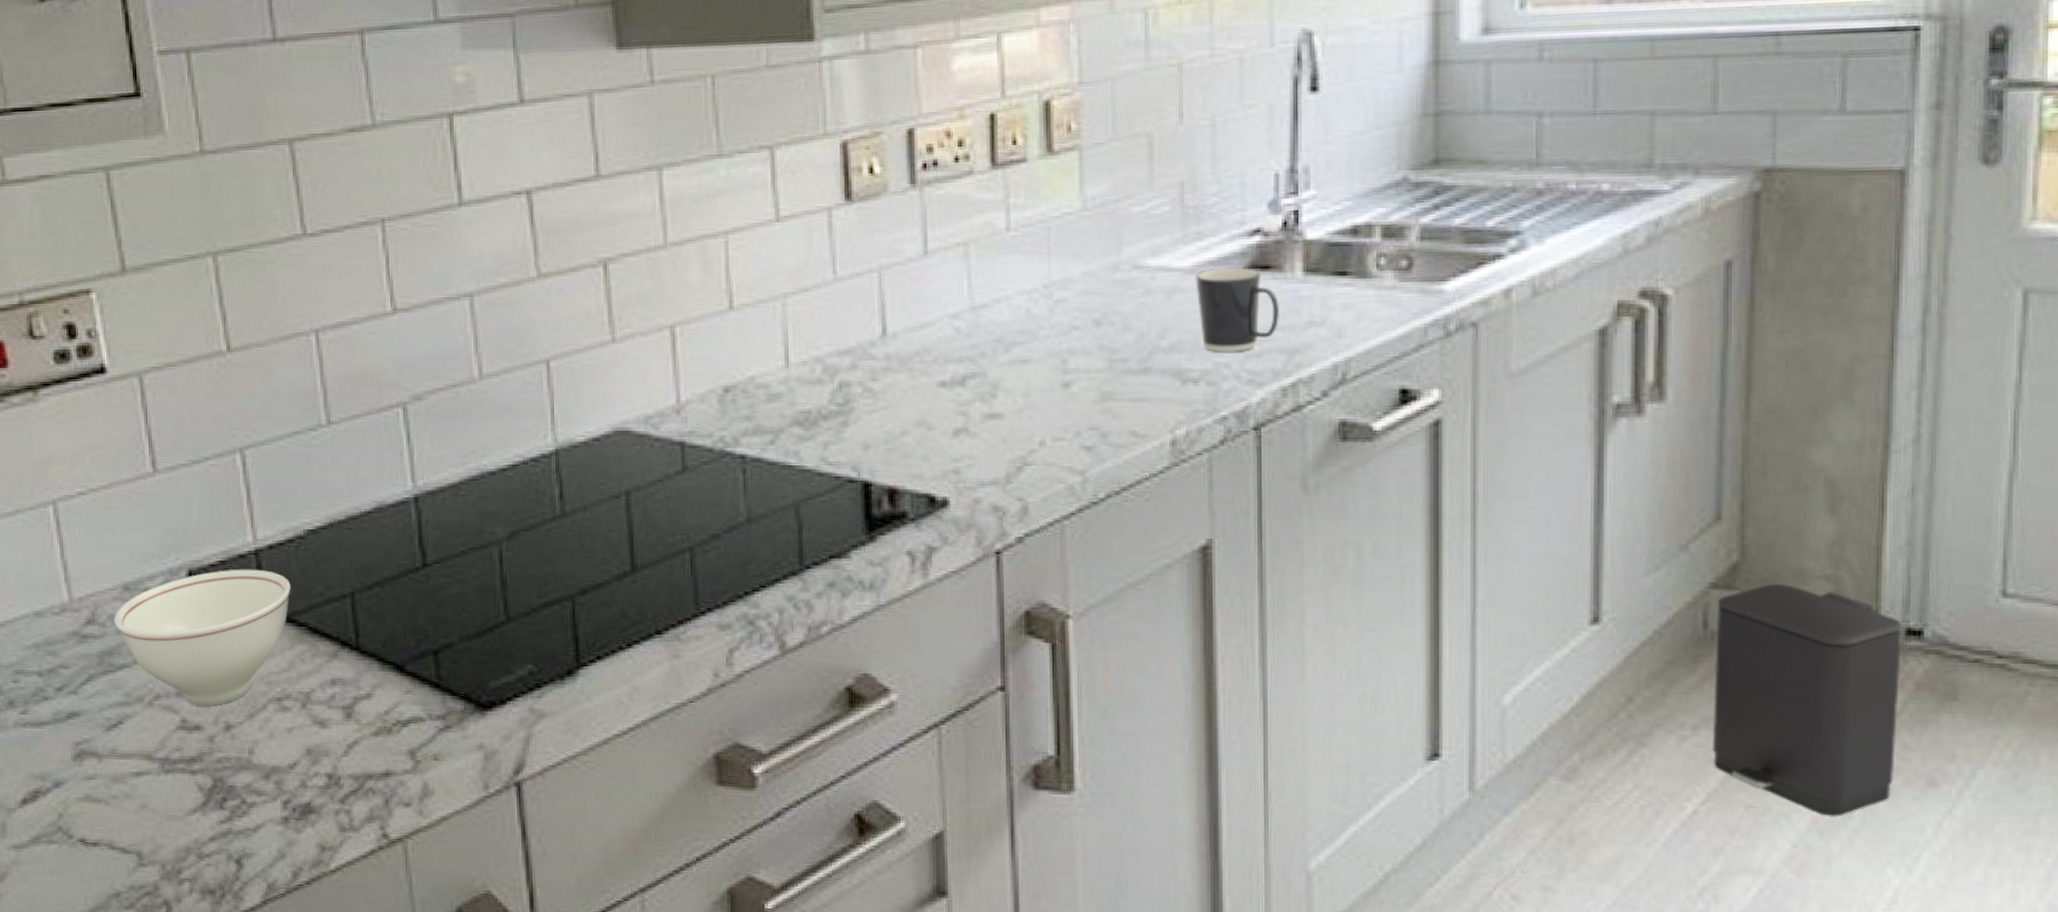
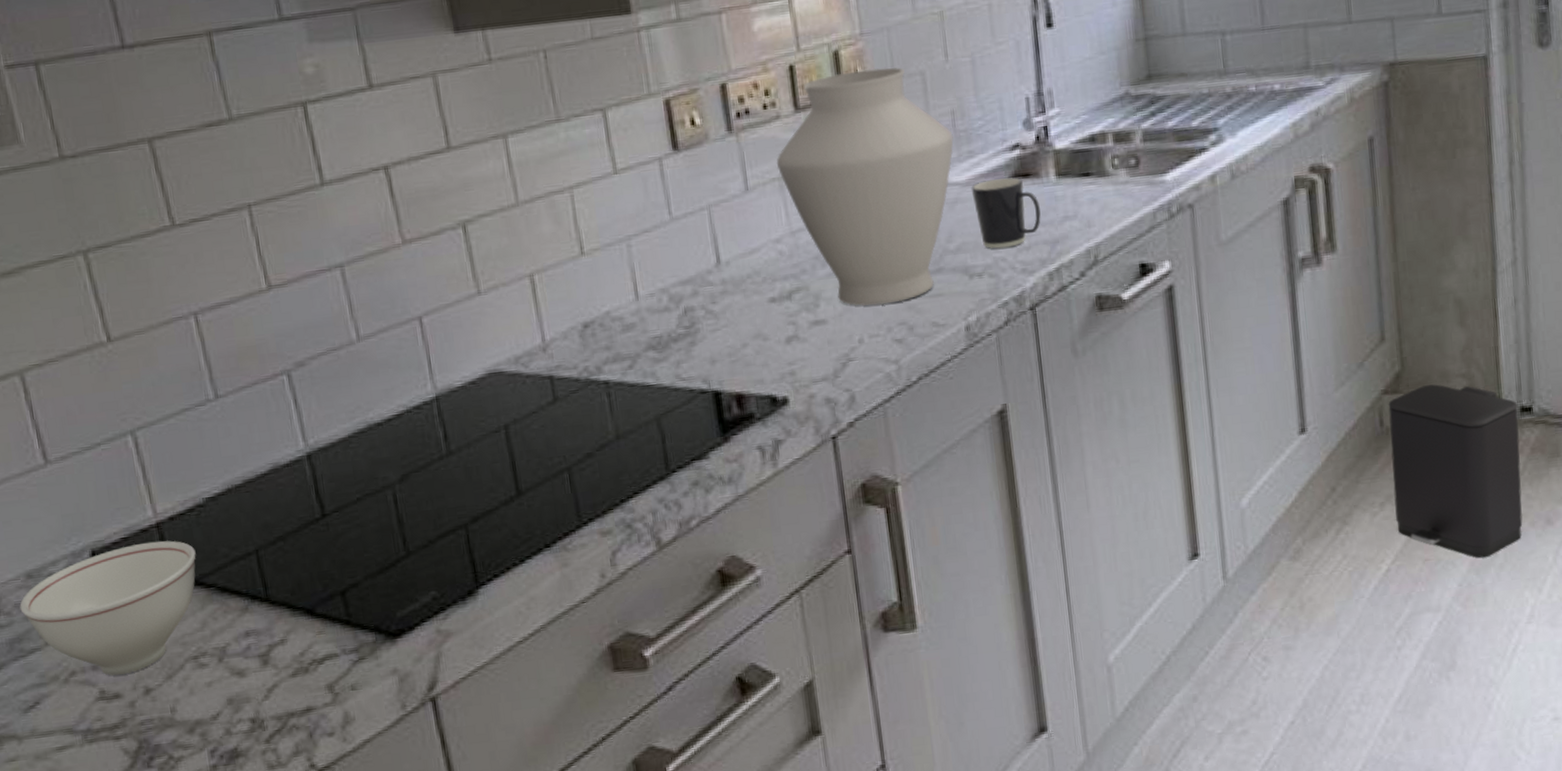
vase: none [963,125,1179,403] -> present [776,67,954,306]

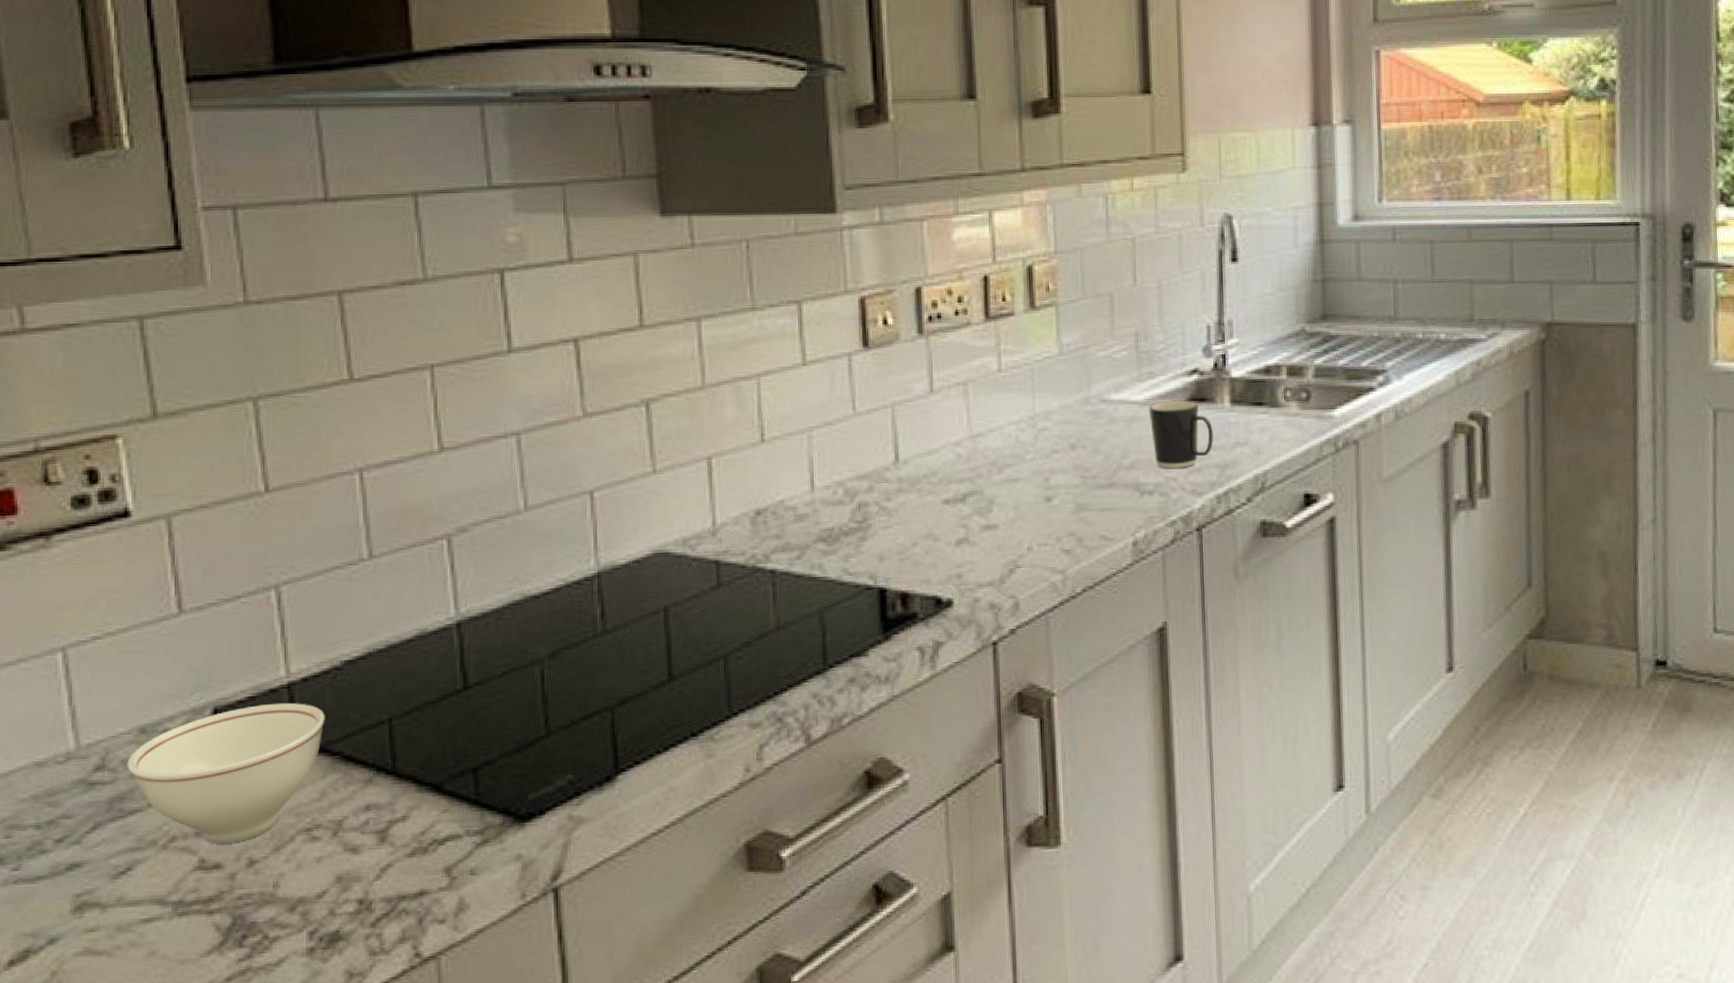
vase: present [776,67,954,306] -> none [962,286,1135,515]
pedal bin: present [1388,384,1523,558] -> none [1532,632,1655,807]

